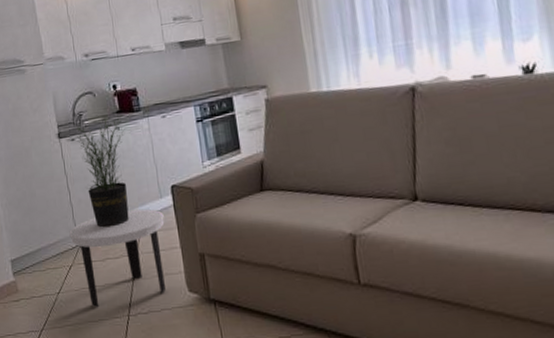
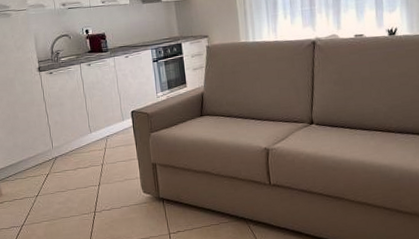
side table: present [69,208,165,308] -> none [47,129,126,207]
potted plant: present [71,114,129,228] -> none [49,53,97,144]

